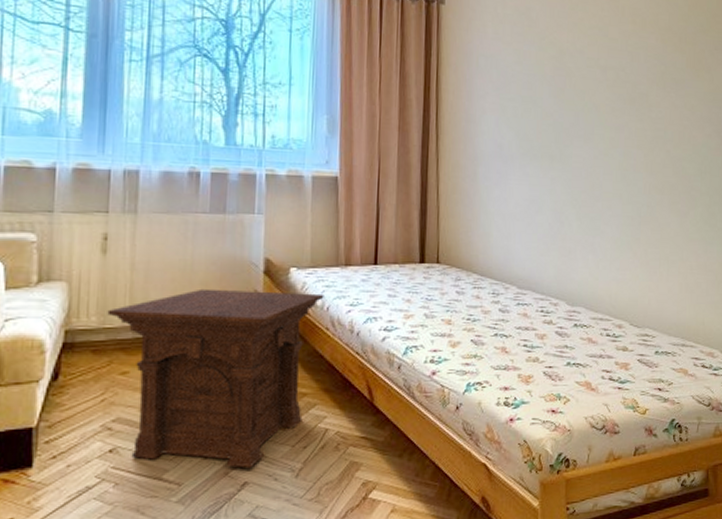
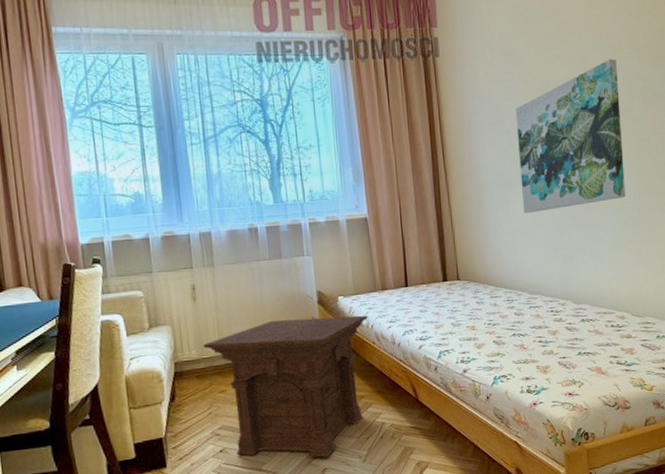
wall art: none [521,36,639,195] -> present [515,58,626,213]

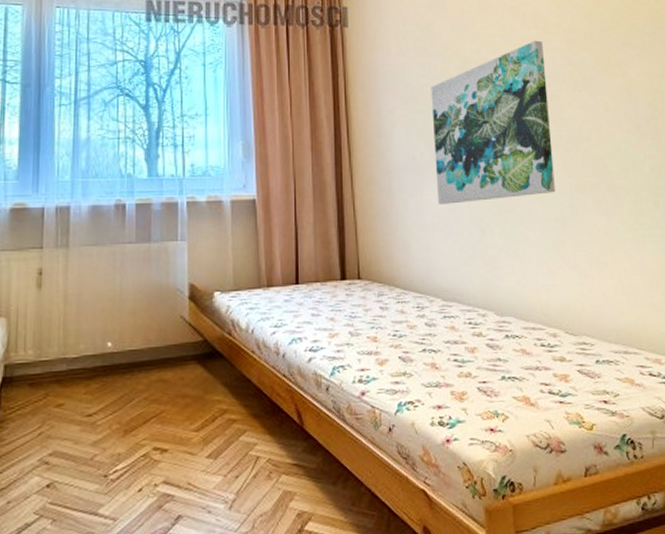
side table: present [203,315,368,458] -> none [43,316,248,501]

